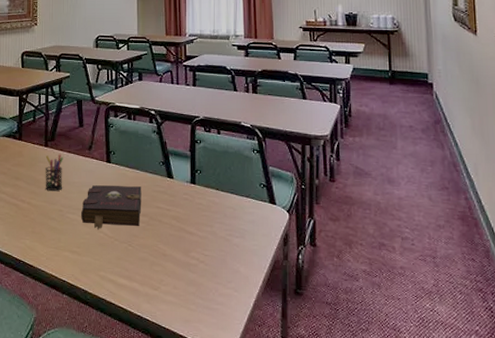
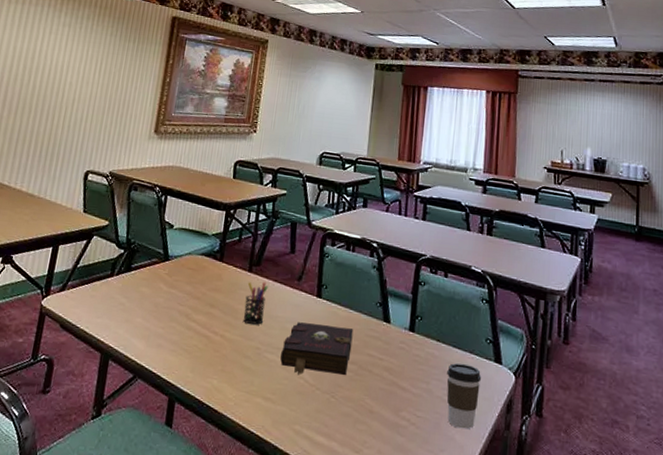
coffee cup: none [228,206,259,263] -> present [447,363,482,430]

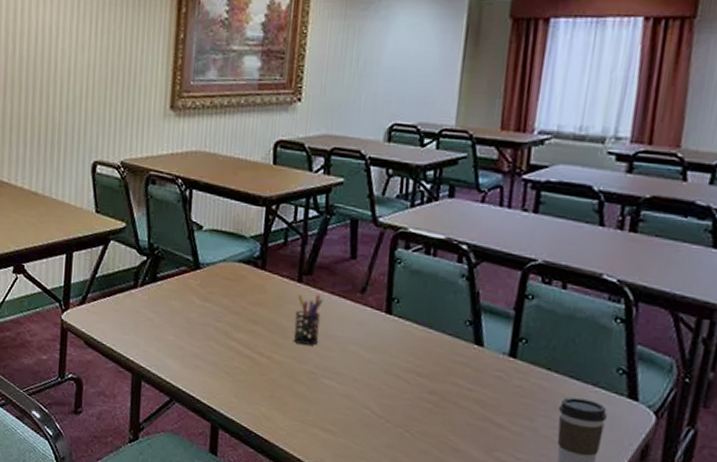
book: present [280,322,354,375] -> none [340,343,434,407]

